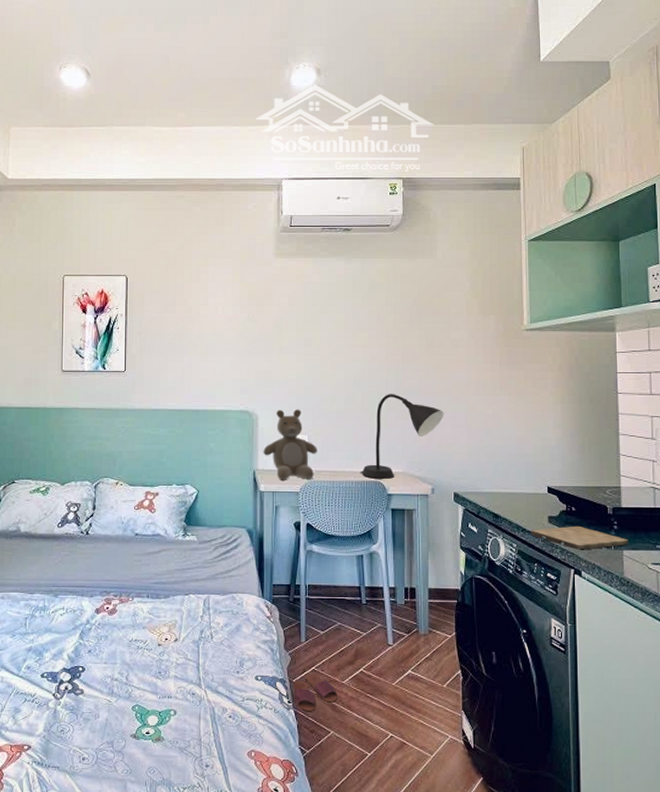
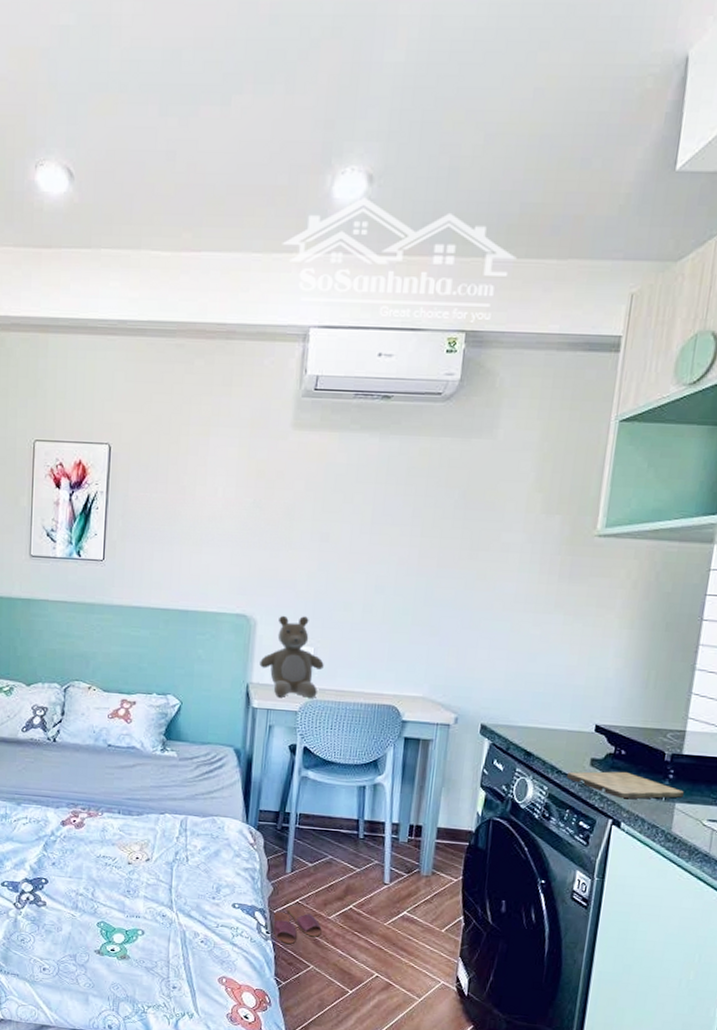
desk lamp: present [360,394,444,480] -> none [371,604,482,704]

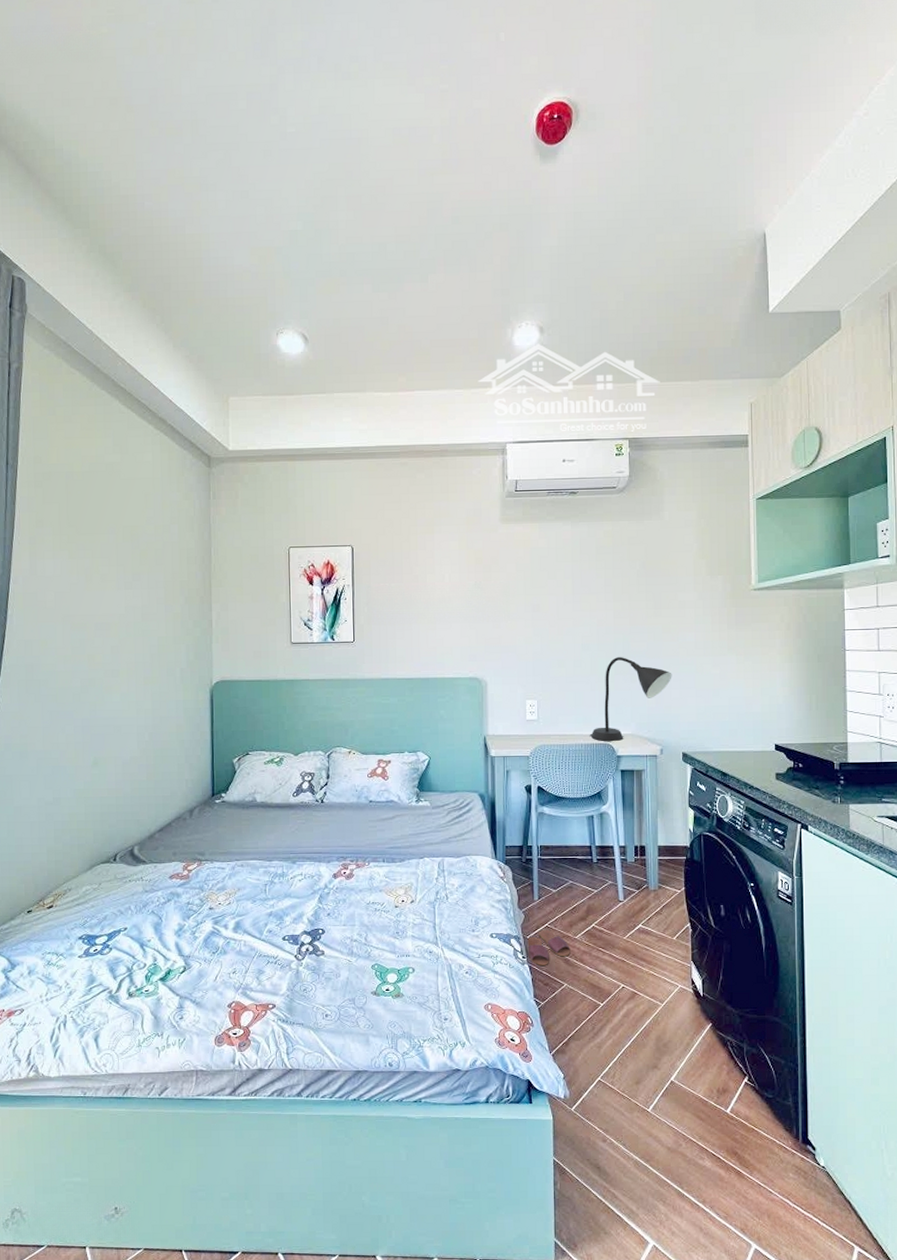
teddy bear: present [259,615,324,698] -> none [493,675,547,745]
desk lamp: none [371,604,482,704] -> present [589,657,672,742]
cutting board: present [565,771,684,800] -> none [757,781,854,805]

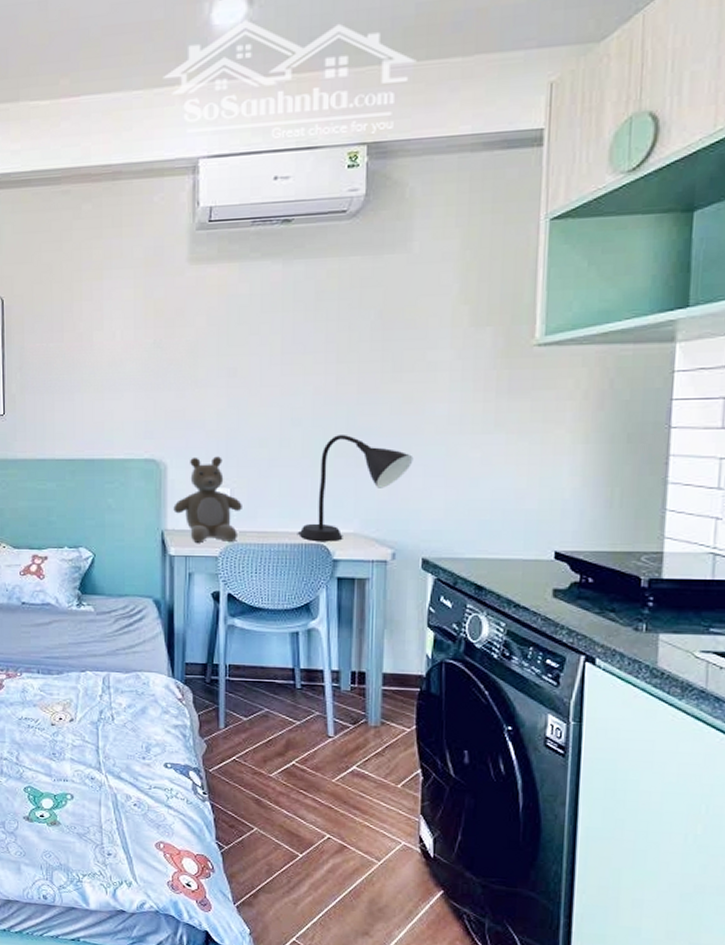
teddy bear: none [493,675,547,745] -> present [173,456,242,543]
slippers: present [527,930,571,967] -> none [210,764,263,806]

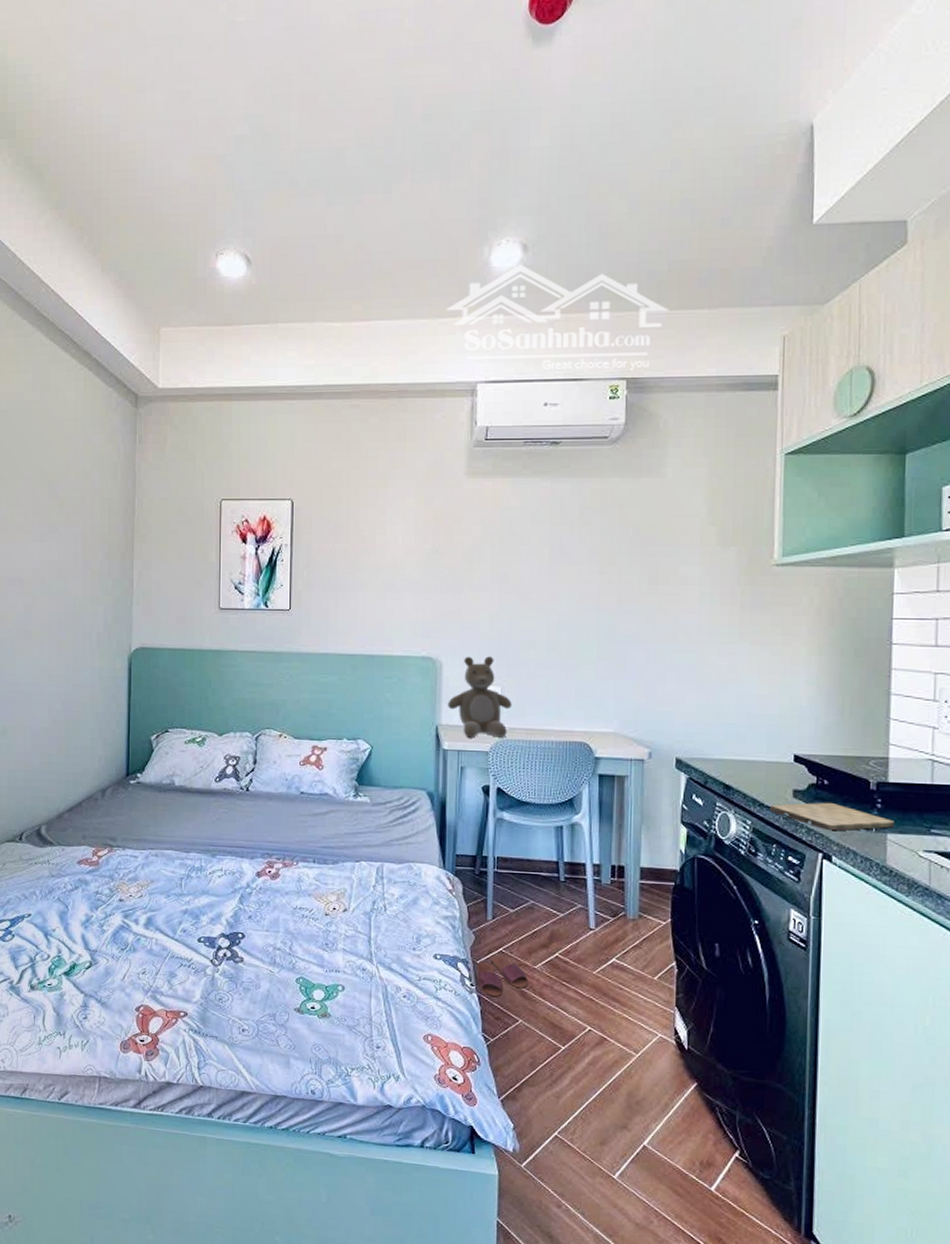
slippers: none [210,764,263,806] -> present [477,955,528,998]
desk lamp: present [297,435,413,542] -> none [562,640,668,741]
cutting board: none [525,601,668,632] -> present [769,802,894,832]

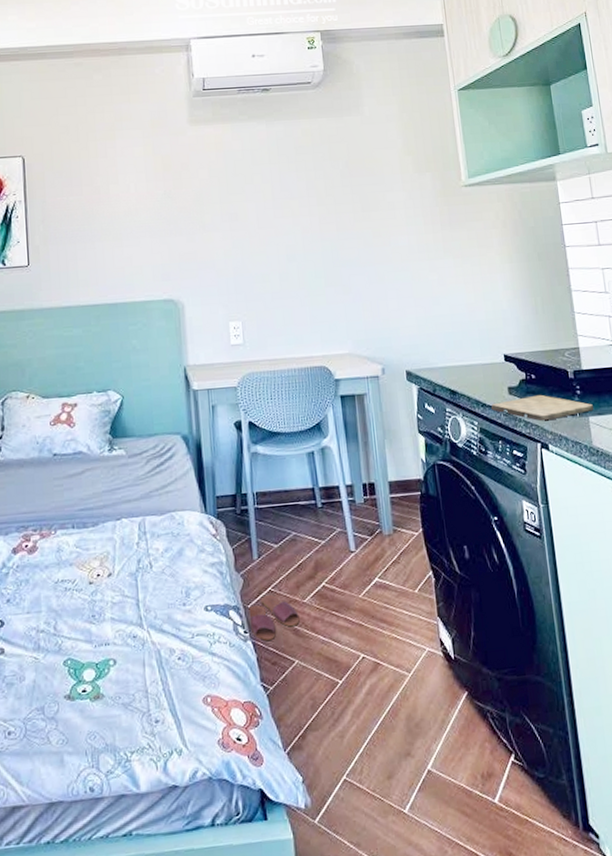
teddy bear: present [448,656,512,738] -> none [193,292,254,375]

